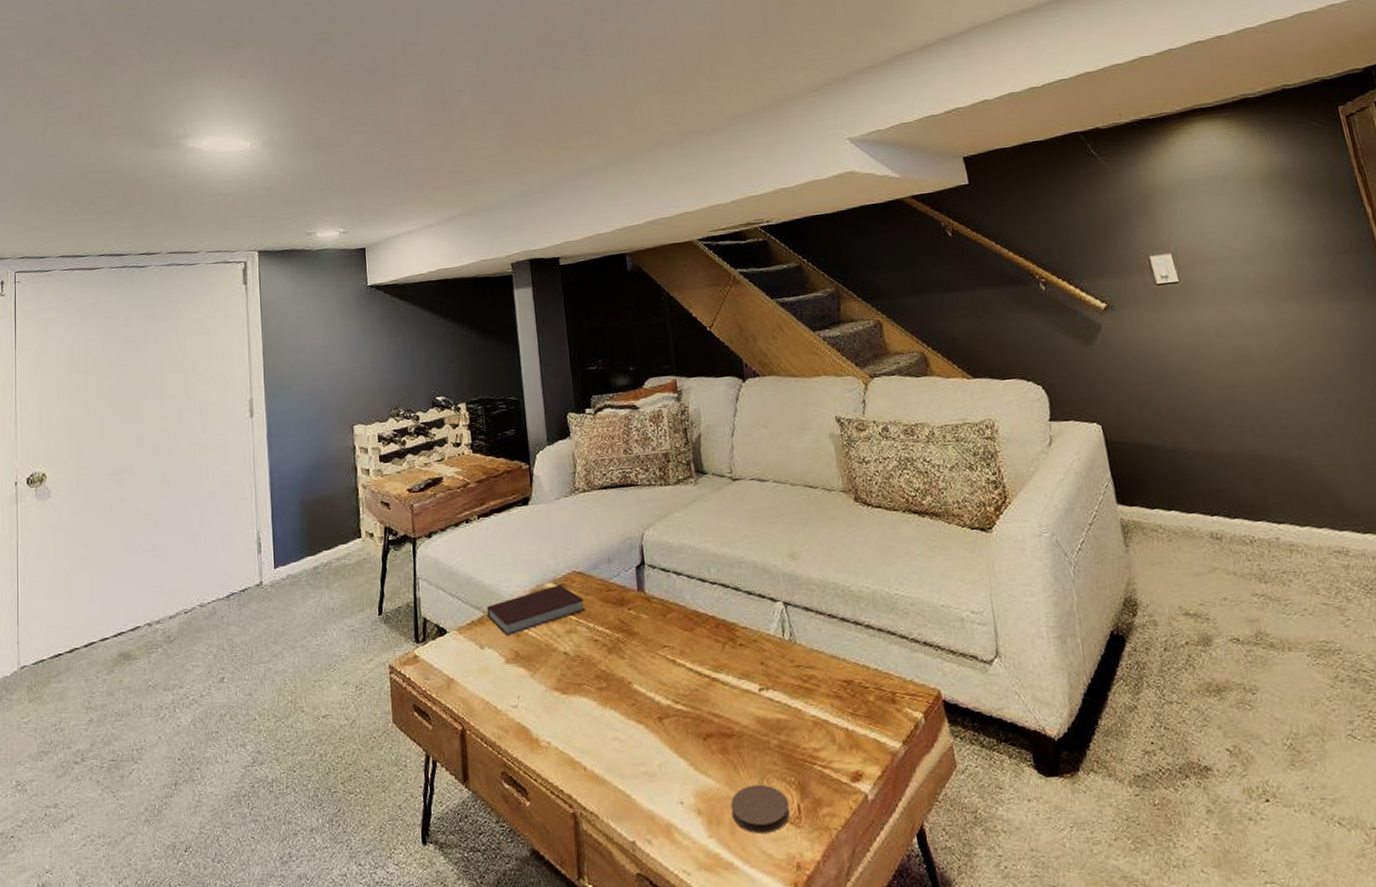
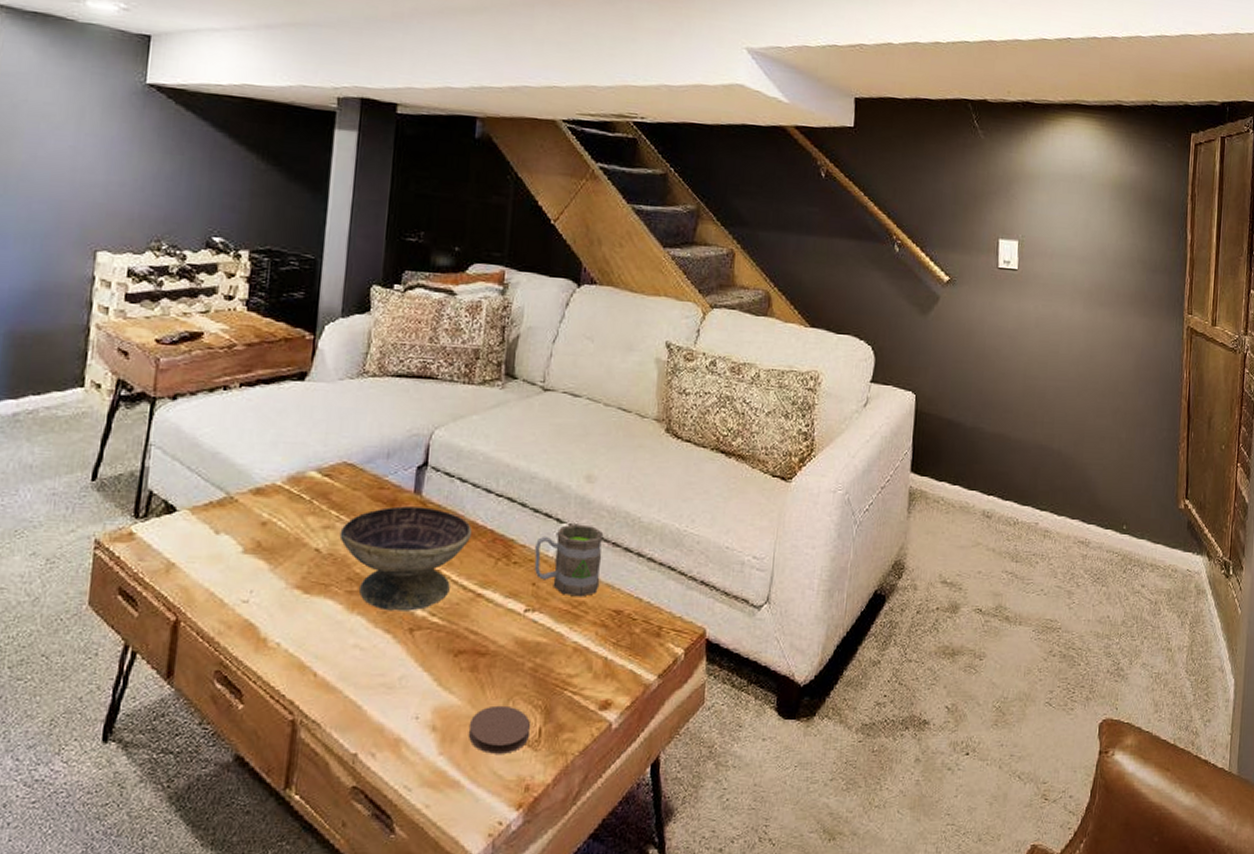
notebook: present [487,584,585,635] -> none [230,474,350,523]
decorative bowl: none [581,602,696,703] -> present [339,506,471,611]
mug: none [756,600,825,671] -> present [534,524,603,597]

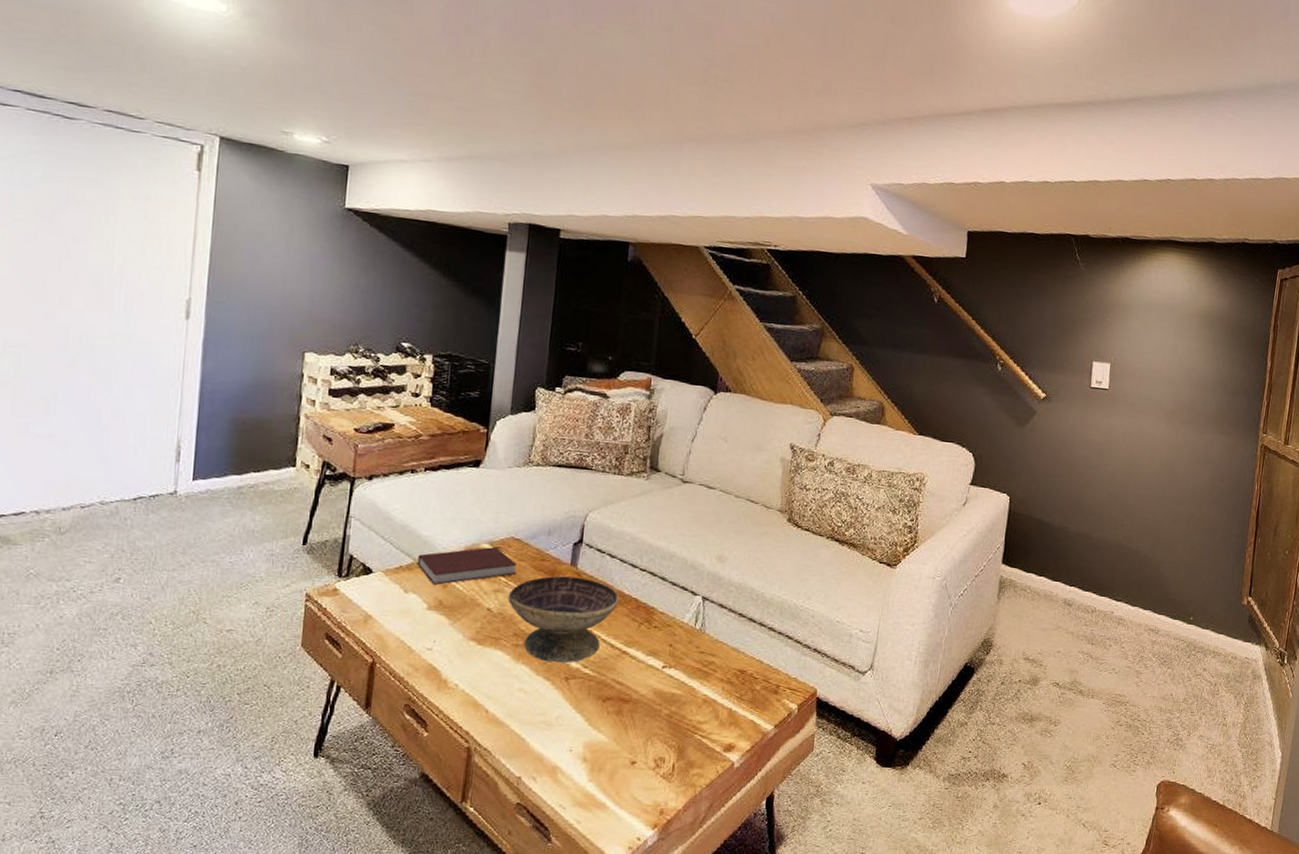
notebook: none [230,474,350,523] -> present [417,546,517,585]
coaster: present [468,705,531,754] -> none [613,743,666,783]
mug: present [534,524,603,597] -> none [671,596,731,658]

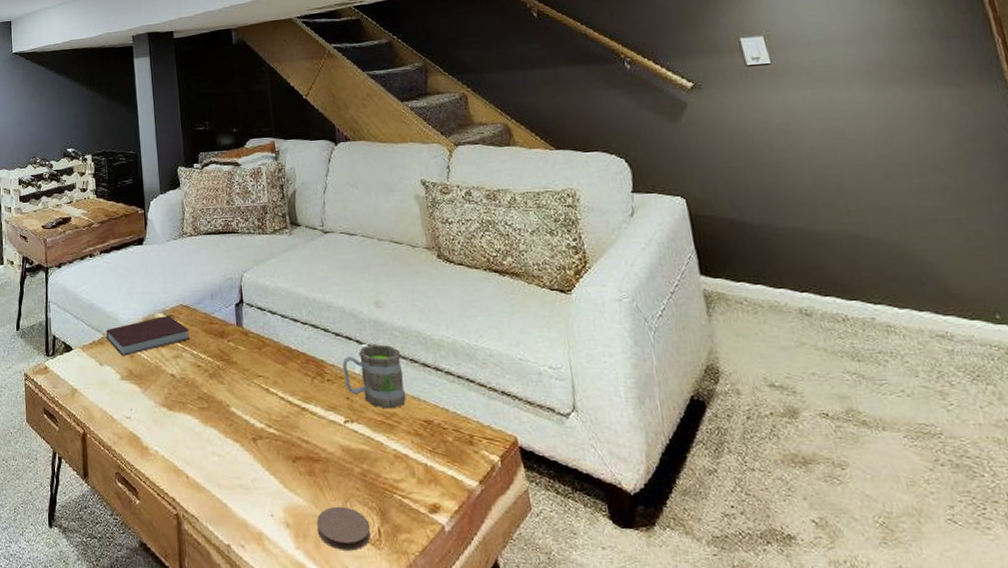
decorative bowl: present [507,575,619,663] -> none [186,337,288,424]
coaster: none [613,743,666,783] -> present [316,506,371,551]
mug: none [671,596,731,658] -> present [342,344,407,409]

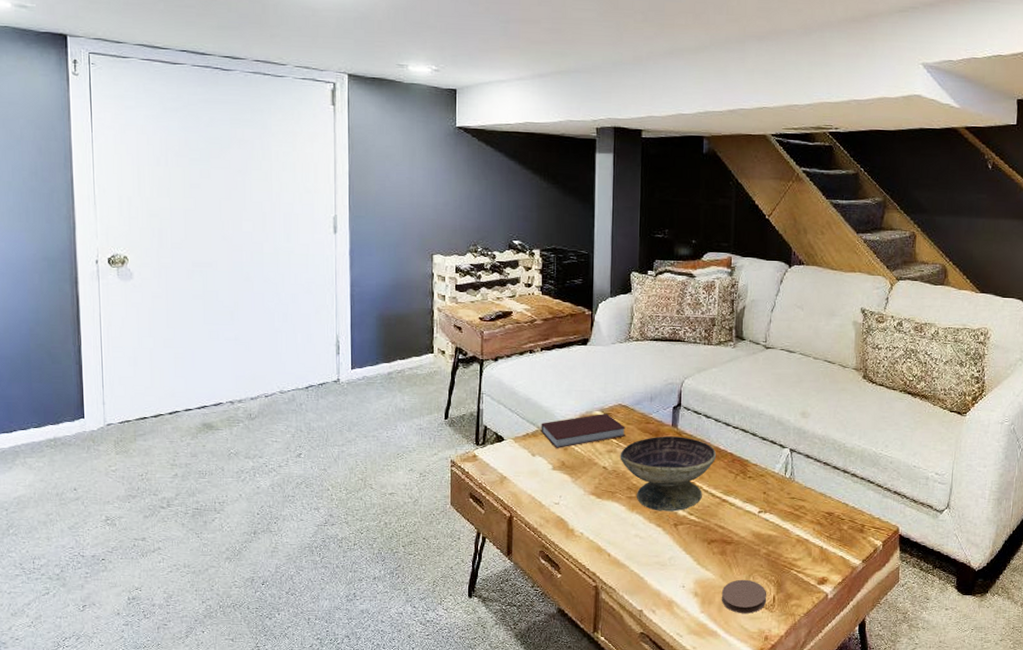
decorative bowl: none [186,337,288,424] -> present [620,436,716,512]
mug: present [342,344,407,409] -> none [764,448,816,503]

